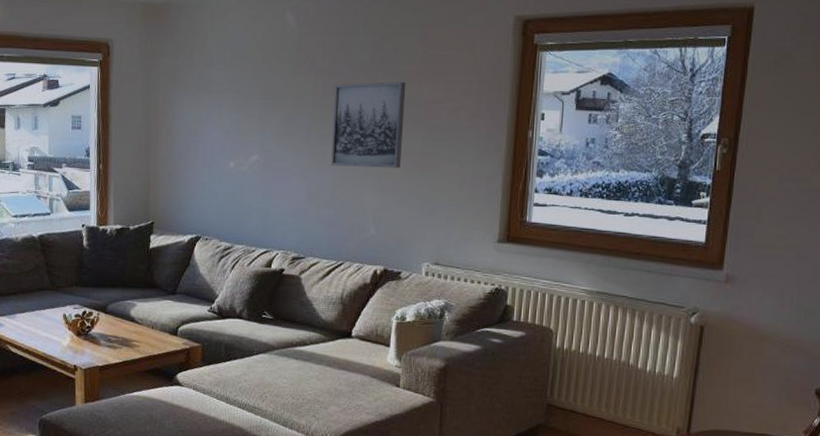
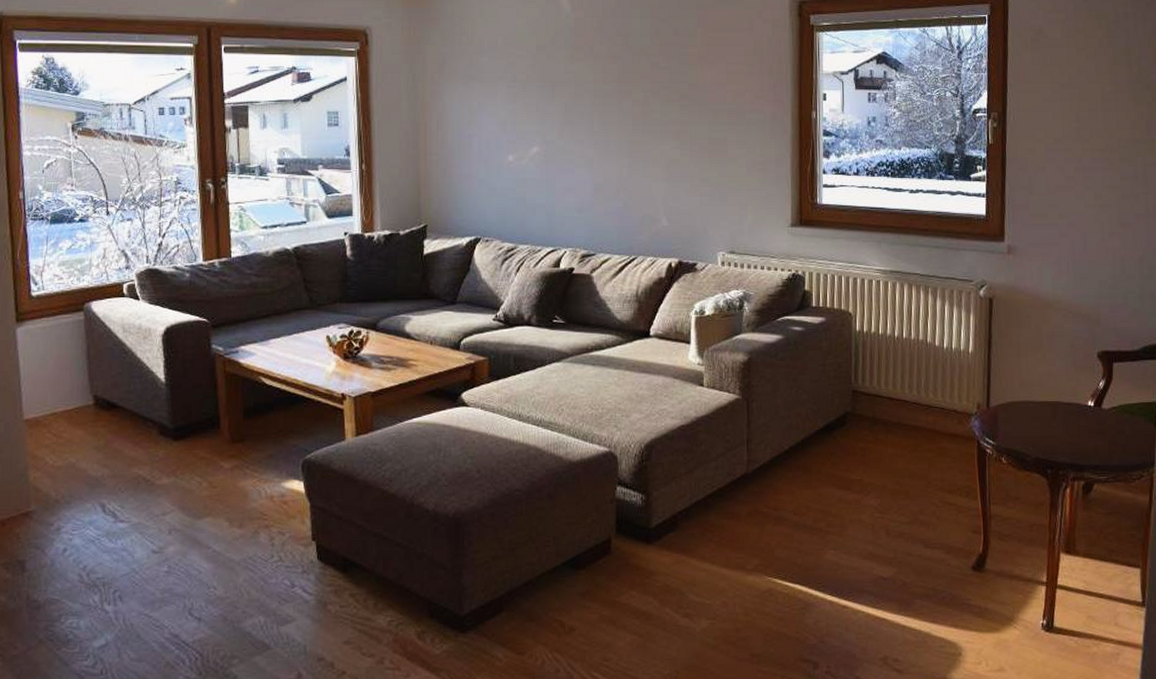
wall art: present [331,82,406,169] -> none [615,66,689,155]

